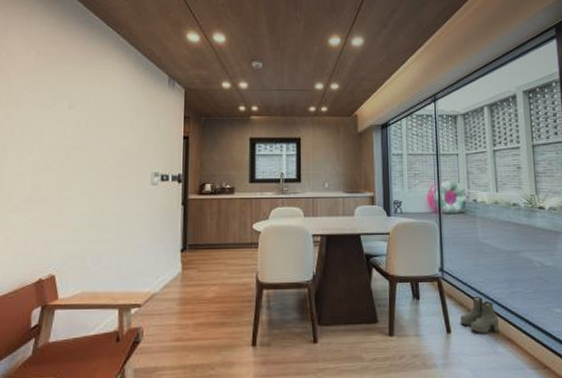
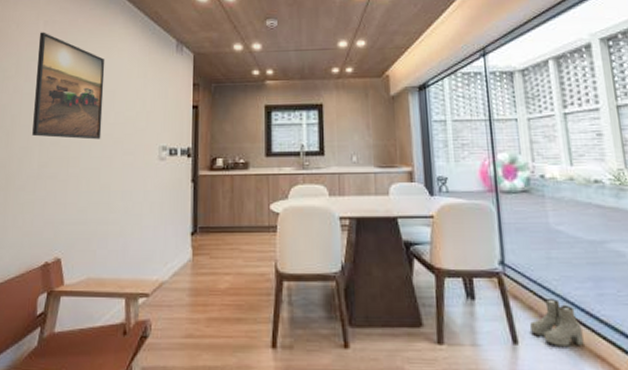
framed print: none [25,62,99,166] -> present [32,32,105,140]

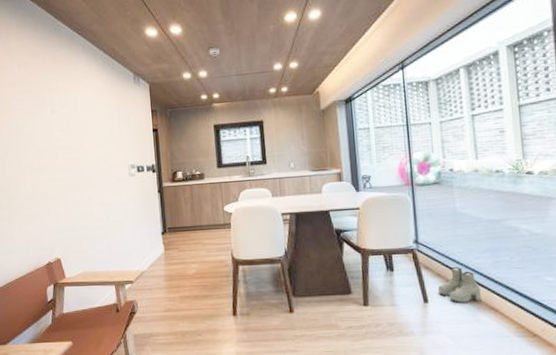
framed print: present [32,32,105,140] -> none [15,73,80,164]

